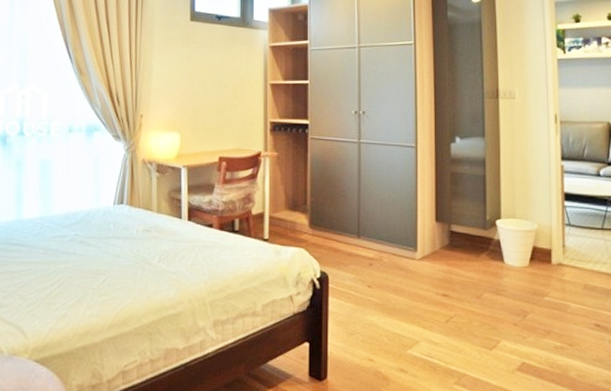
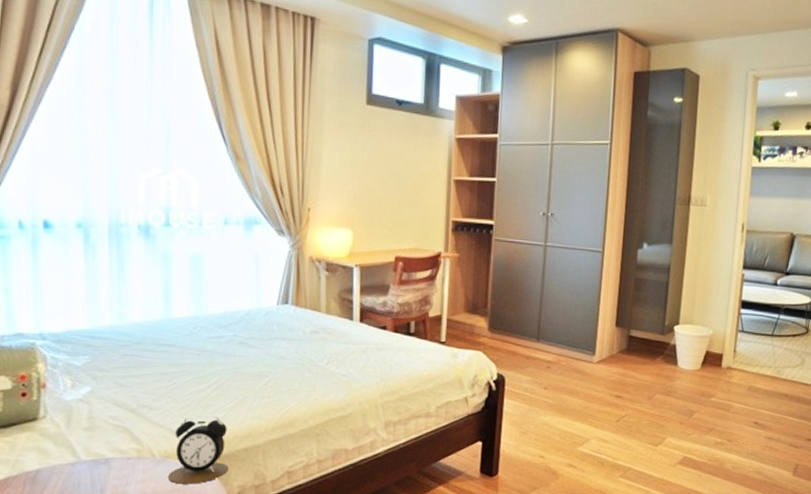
alarm clock: none [14,312,68,383] -> present [168,415,229,484]

